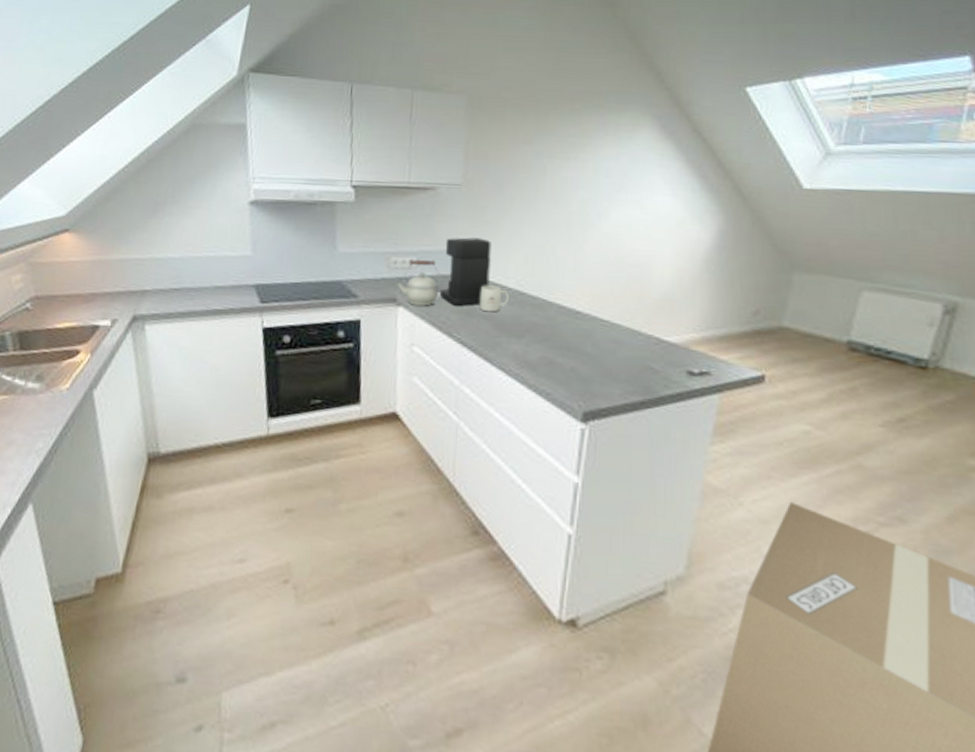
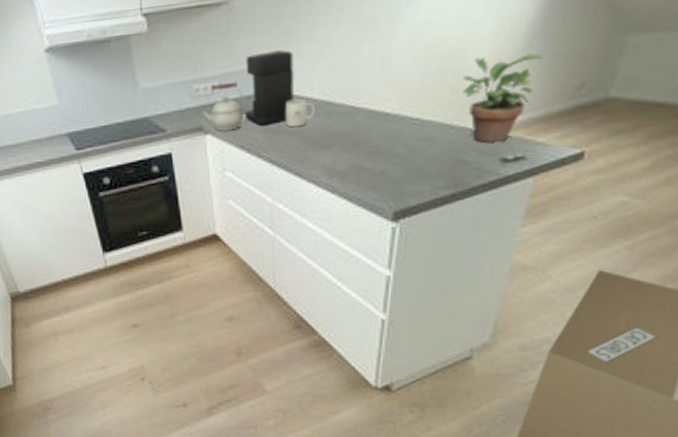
potted plant: none [648,273,721,356] -> present [462,53,544,144]

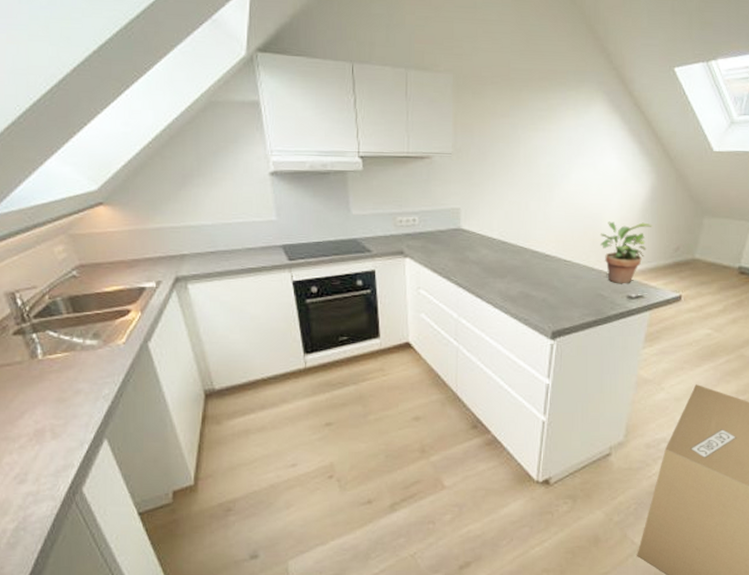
kettle: present [201,81,245,133] -> none [403,218,439,257]
coffee maker: present [244,50,294,126] -> none [438,198,478,255]
mug: present [285,99,316,128] -> none [470,237,495,259]

